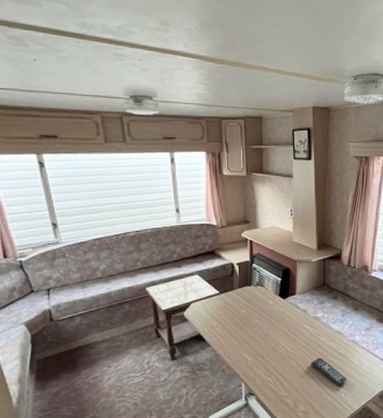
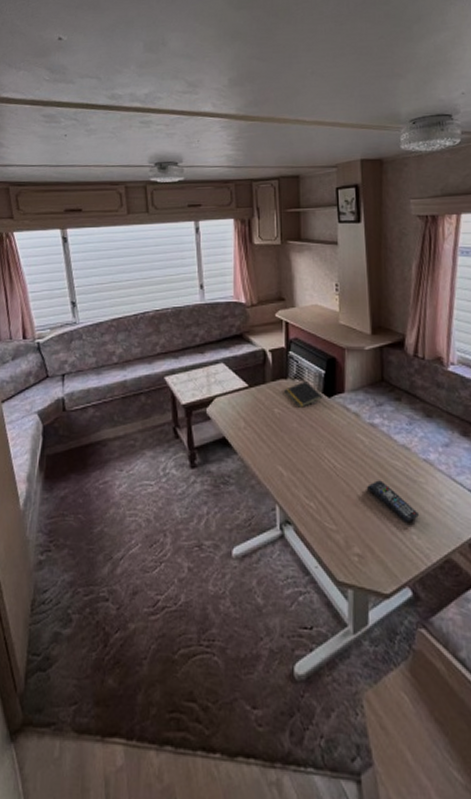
notepad: none [249,286,279,308] -> present [284,380,323,408]

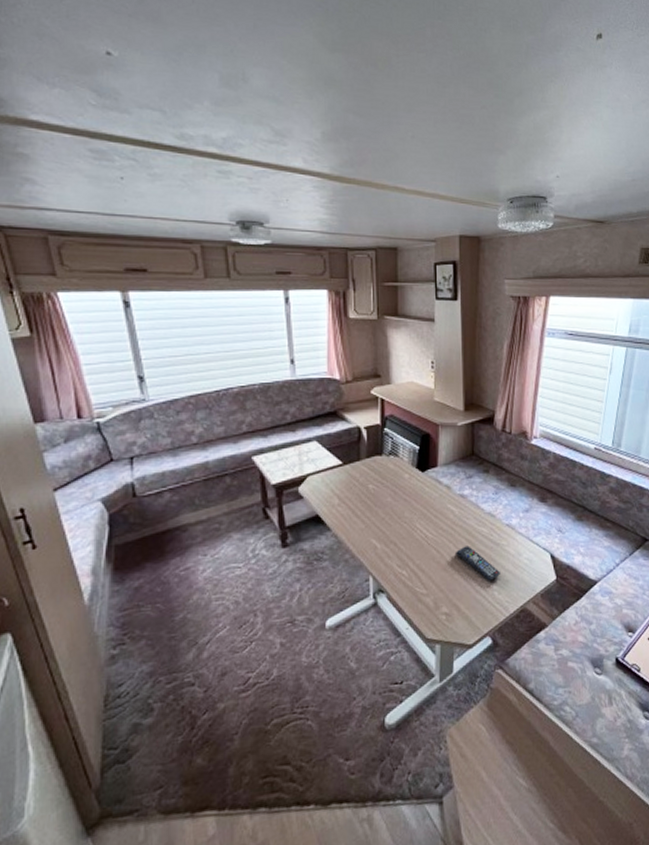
notepad: present [284,380,323,408] -> none [379,456,417,483]

